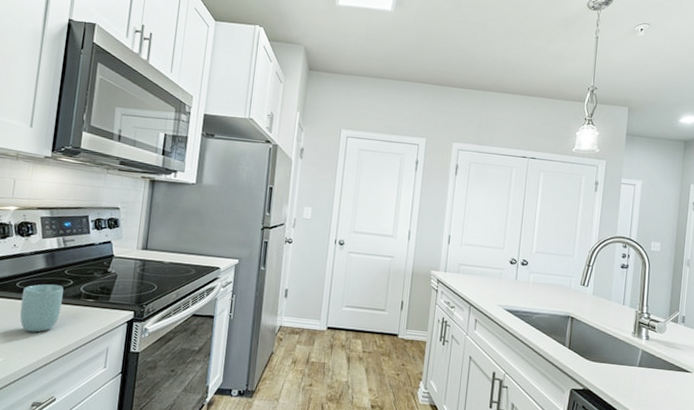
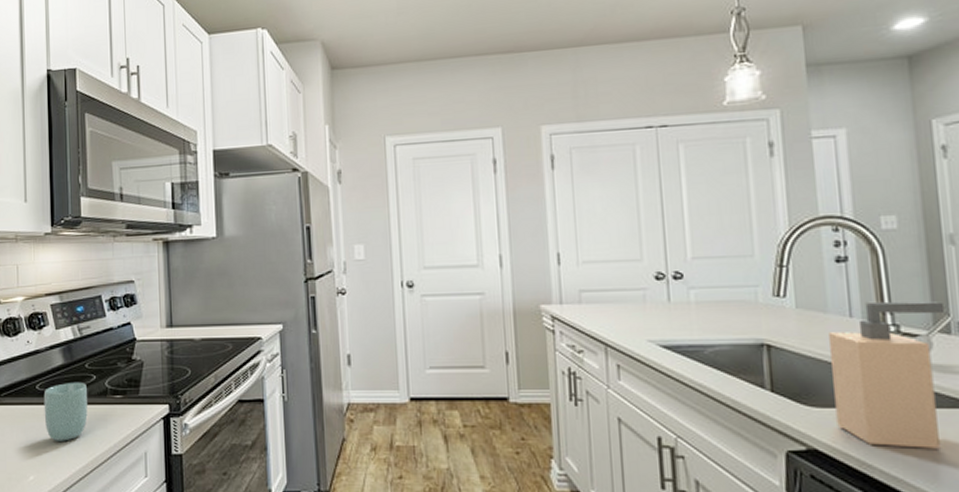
soap dispenser: none [604,296,677,395] -> present [829,301,946,449]

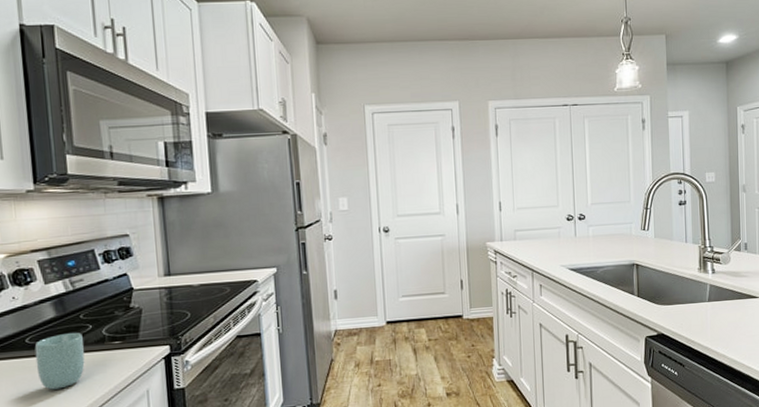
soap dispenser: present [829,301,946,449] -> none [673,230,738,328]

